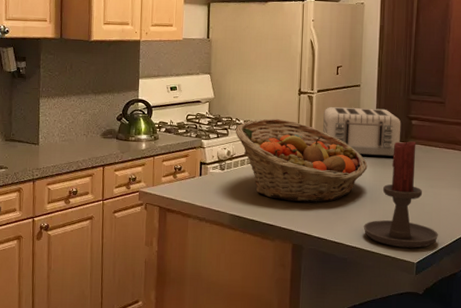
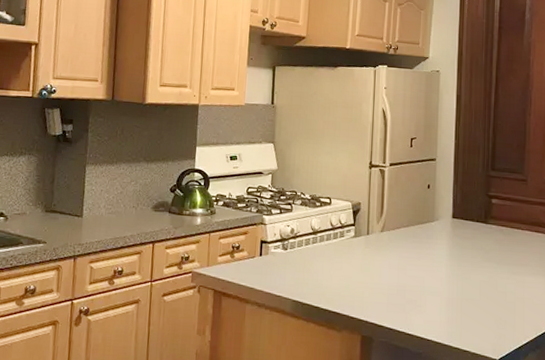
fruit basket: present [235,118,368,203] -> none [299,193,444,289]
toaster: present [323,107,401,156] -> none [395,182,481,238]
candle holder: present [363,141,438,248] -> none [440,222,522,343]

